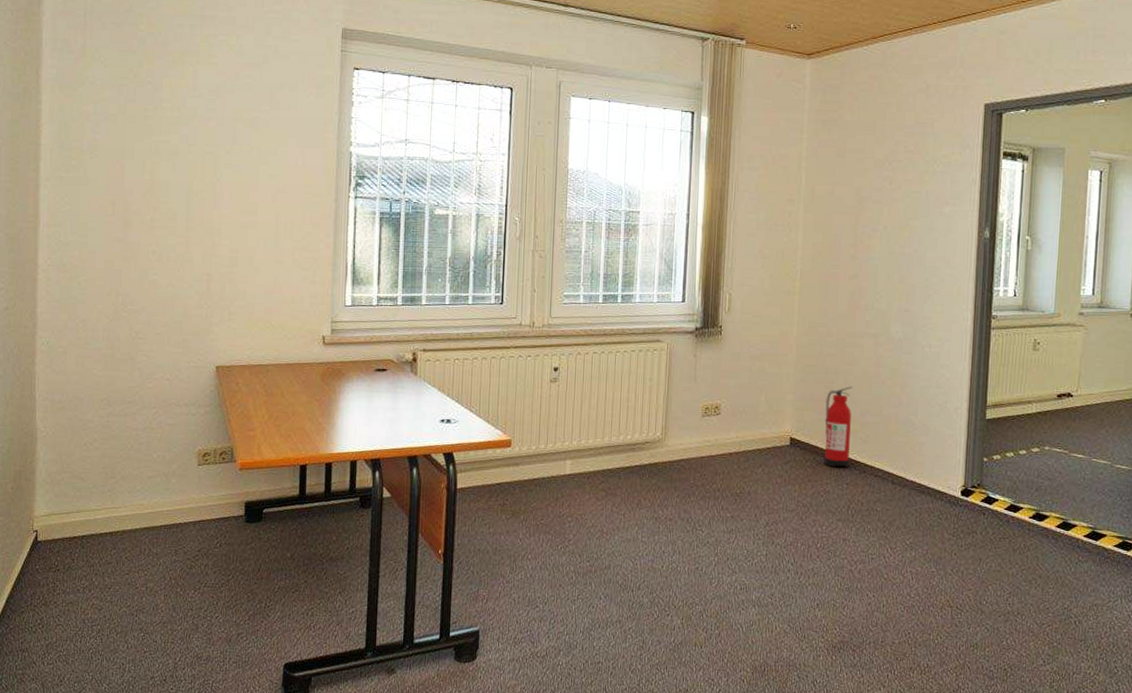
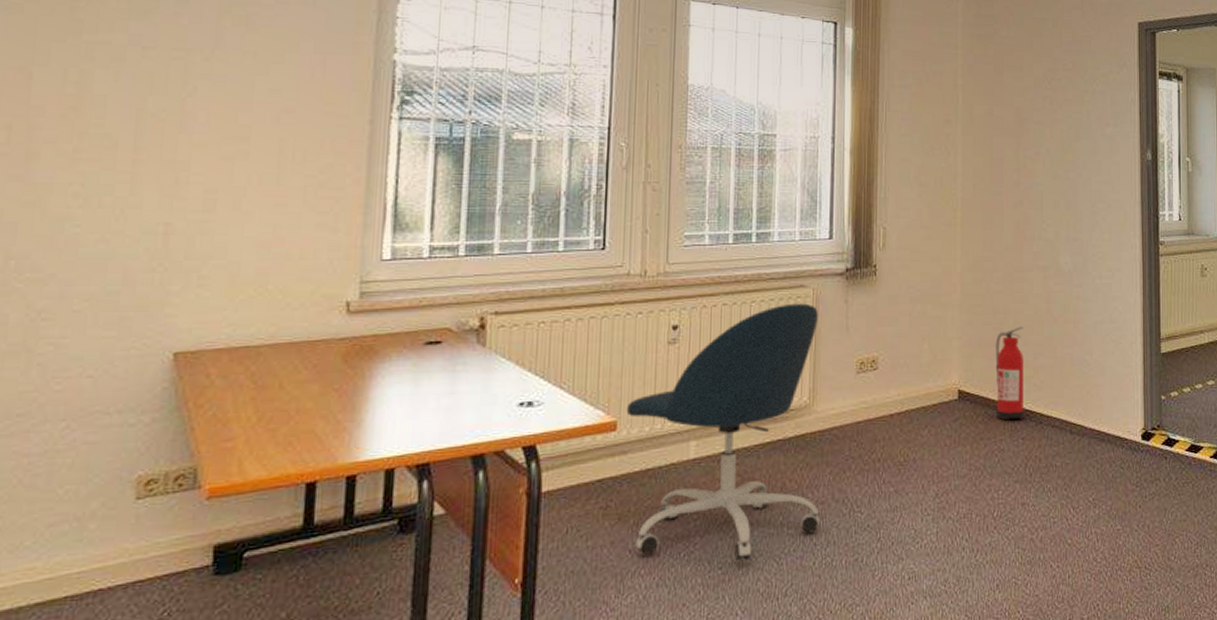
office chair: none [518,355,671,558] -> present [626,303,820,562]

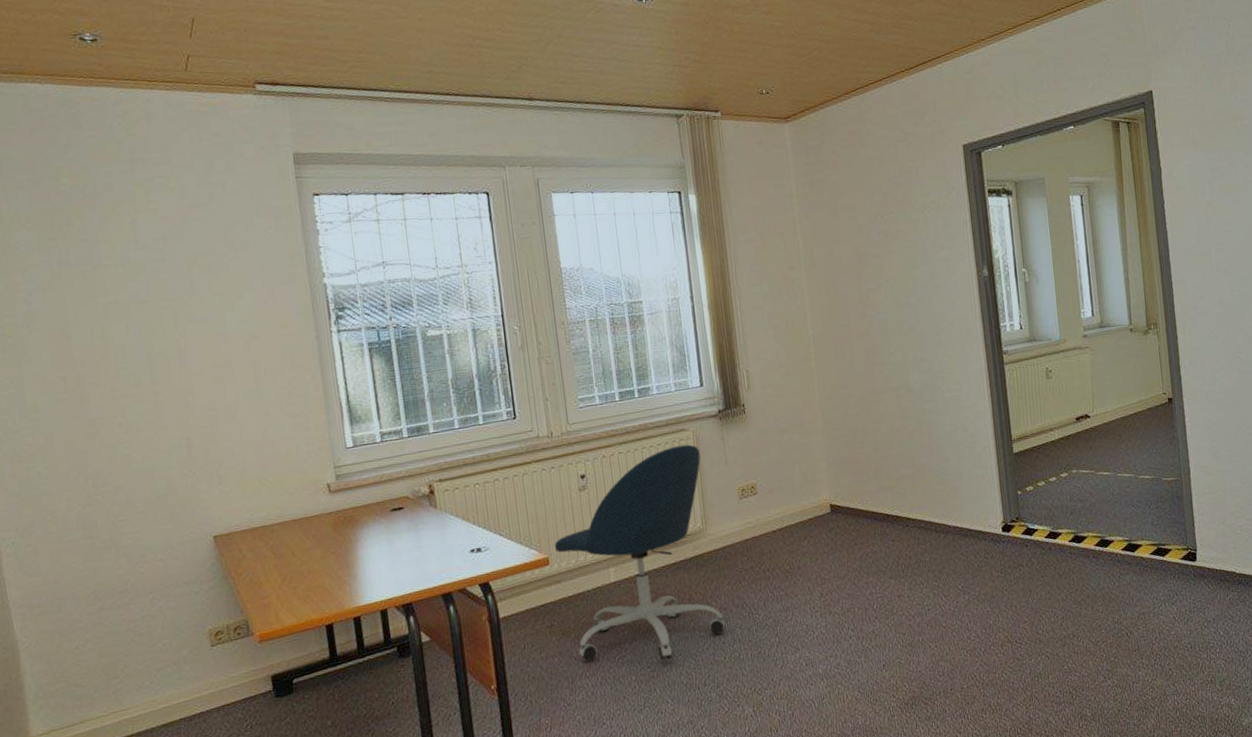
fire extinguisher: present [995,326,1025,421] -> none [858,443,892,527]

